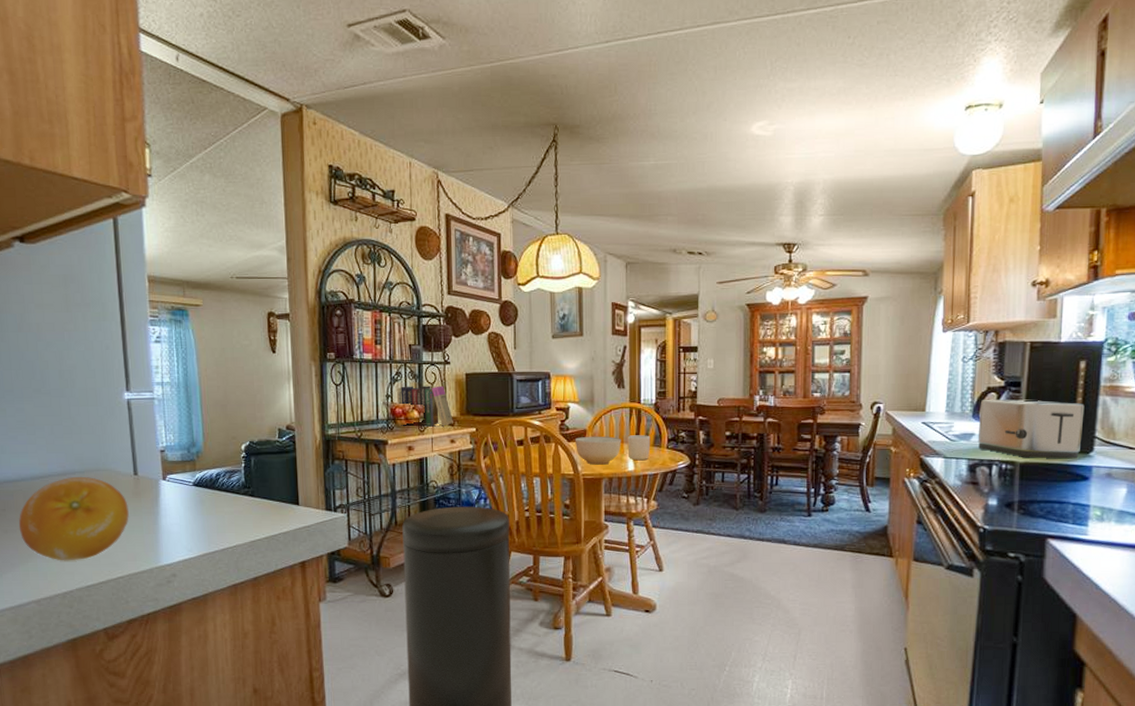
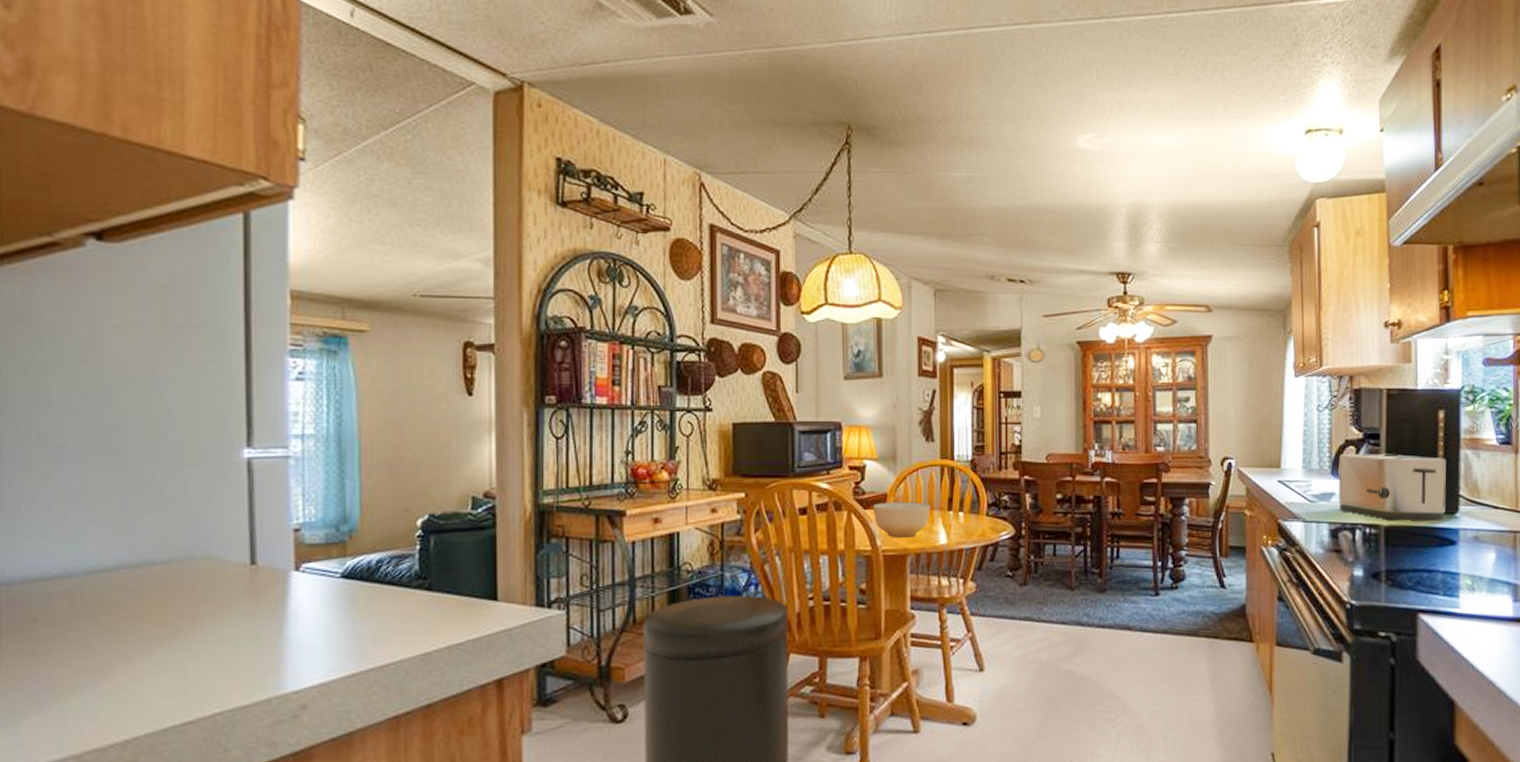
fruit: present [18,476,129,561] -> none [57,568,238,694]
books: present [397,385,453,427] -> none [640,438,715,493]
mug: present [627,435,651,461] -> none [938,499,967,532]

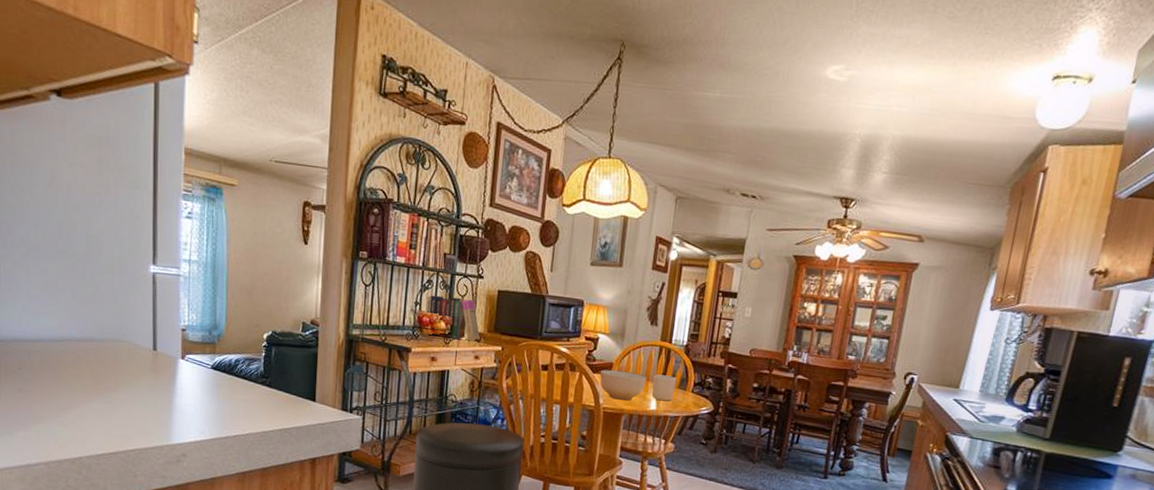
books: none [640,438,715,493] -> present [424,295,480,341]
mug: none [938,499,967,532] -> present [651,374,677,402]
toaster: present [1338,453,1447,521] -> none [1006,383,1122,456]

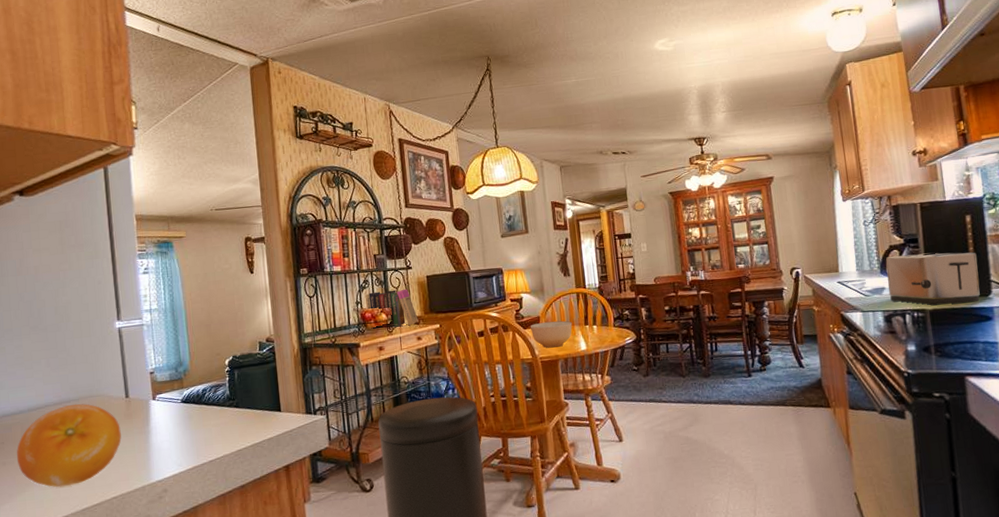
fruit: none [33,344,145,428] -> present [16,404,122,488]
mug: present [651,374,677,402] -> none [577,316,599,340]
toaster: none [1006,383,1122,456] -> present [885,252,980,306]

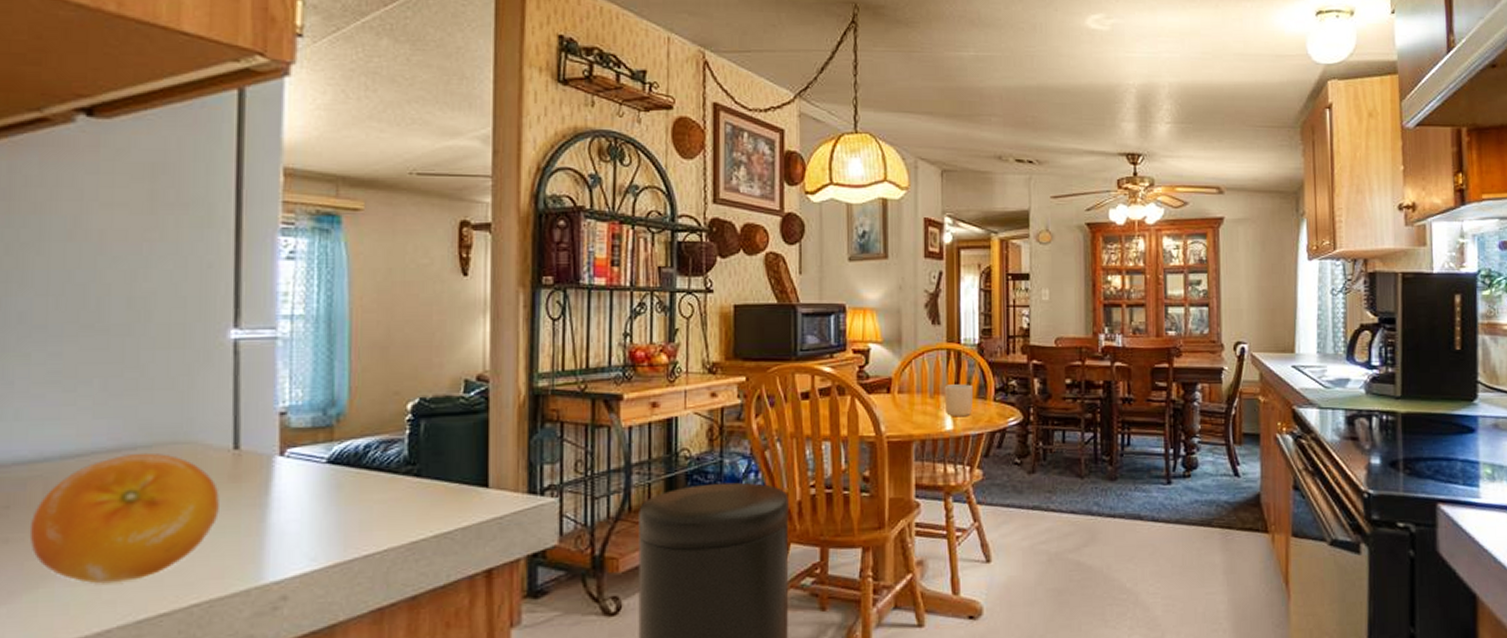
books: present [365,288,419,330] -> none [639,320,715,376]
bowl: present [530,320,572,348] -> none [876,386,937,424]
mug: none [577,316,599,340] -> present [944,384,974,417]
toaster: present [885,252,980,306] -> none [1353,338,1464,408]

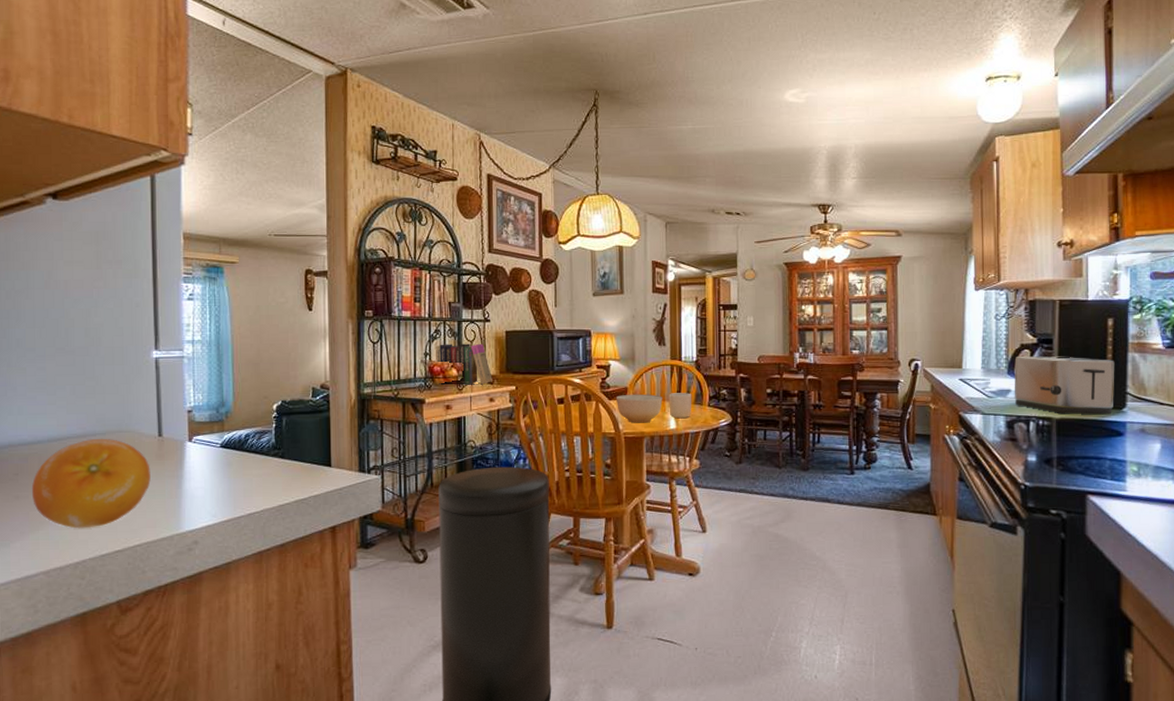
books: none [639,320,715,376] -> present [436,343,492,386]
bowl: none [876,386,937,424] -> present [615,394,663,423]
toaster: none [1353,338,1464,408] -> present [1014,355,1115,415]

